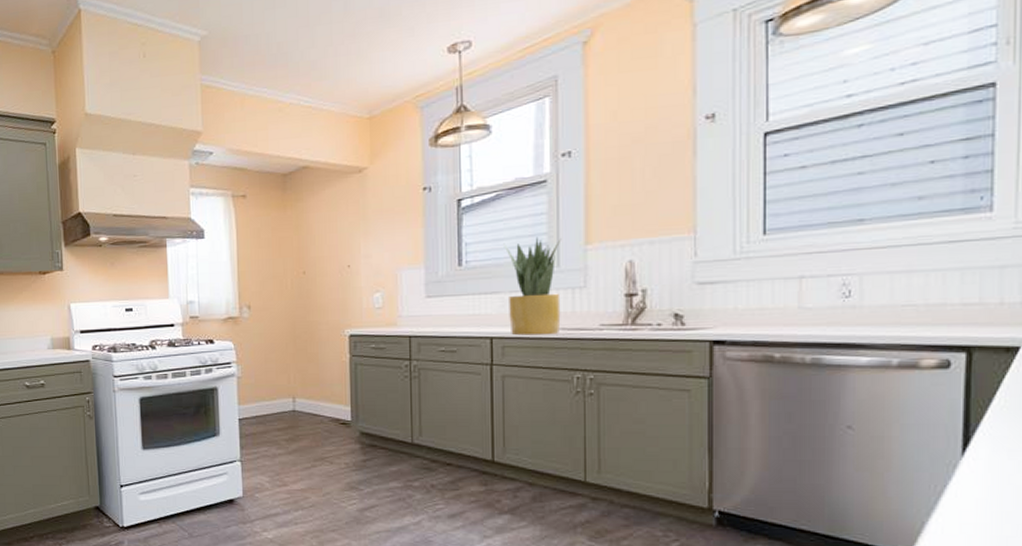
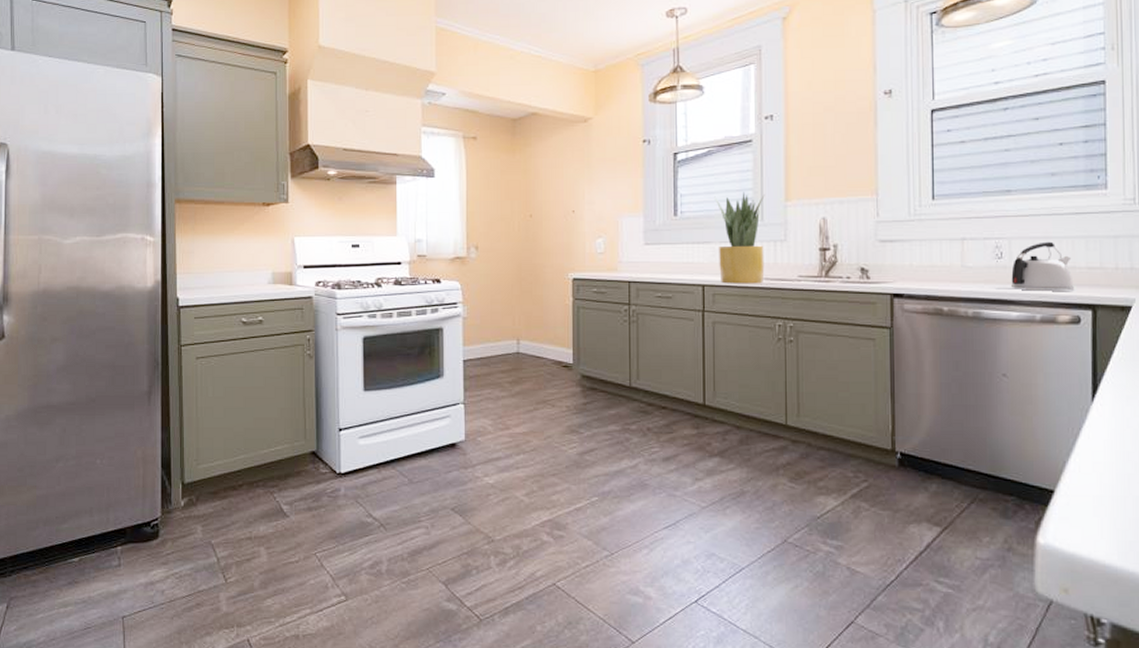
kettle: none [860,275,943,333] -> present [1010,241,1074,291]

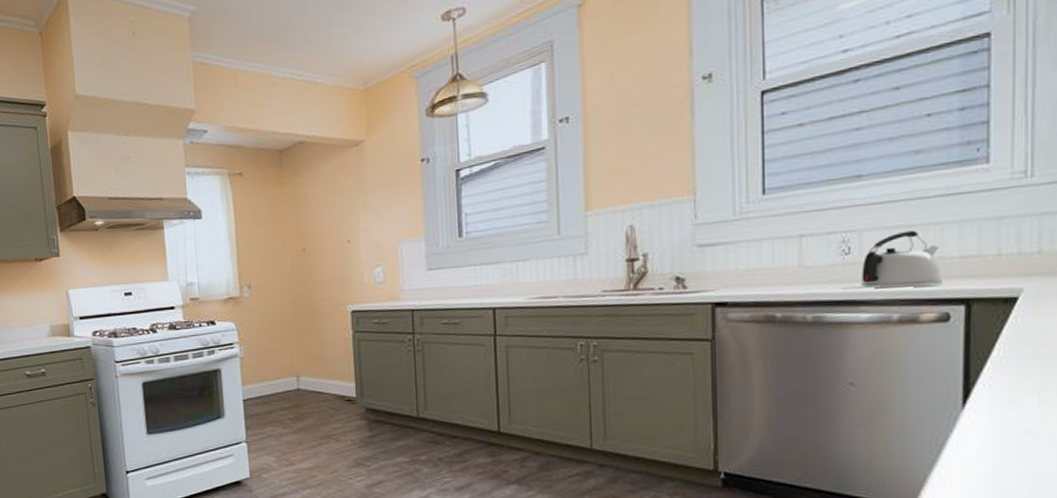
planter: present [714,192,765,284] -> none [503,205,563,305]

